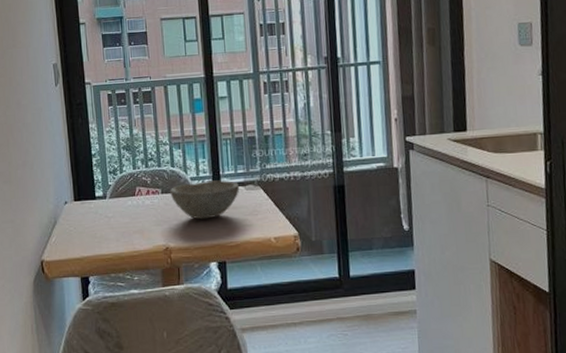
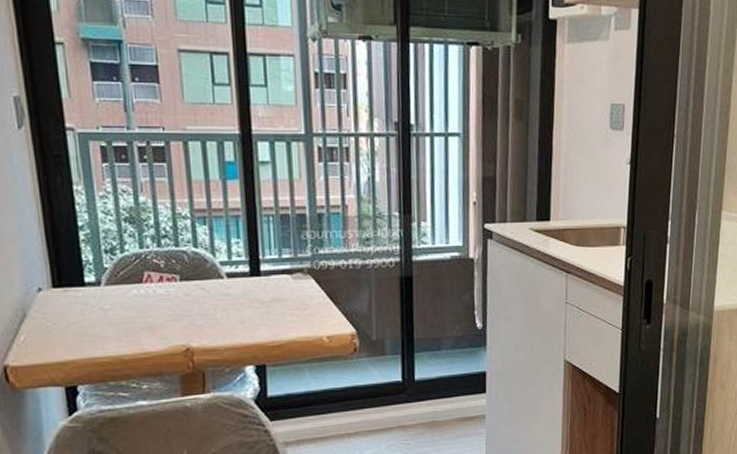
bowl: present [170,180,240,220] -> none [191,266,285,314]

